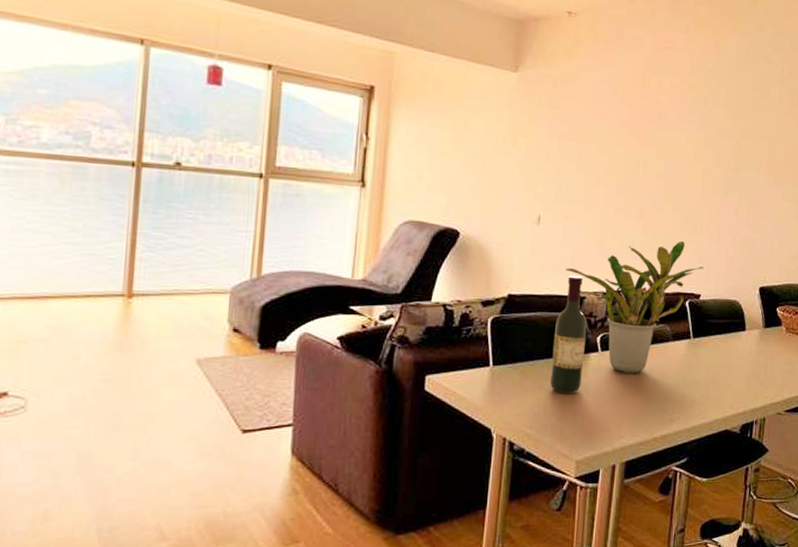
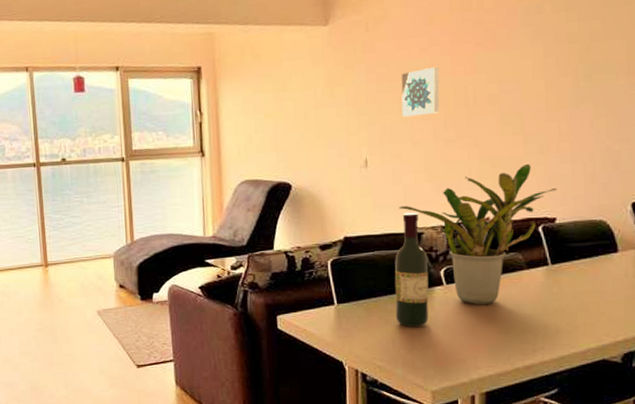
wall art: none [579,134,616,181] -> present [401,66,440,117]

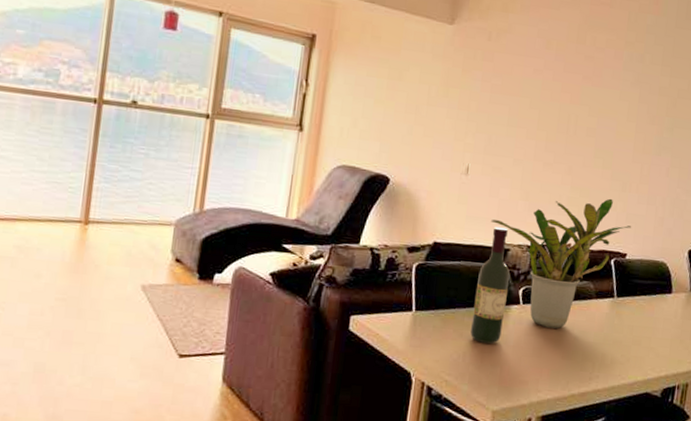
wall art: present [401,66,440,117] -> none [509,89,549,135]

